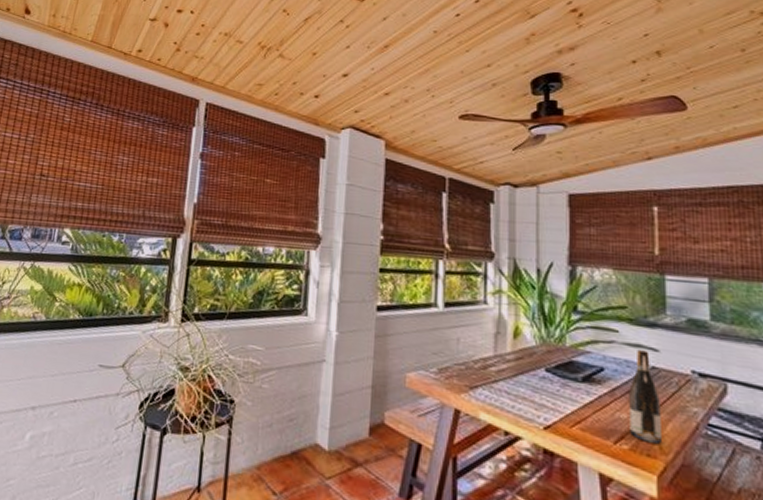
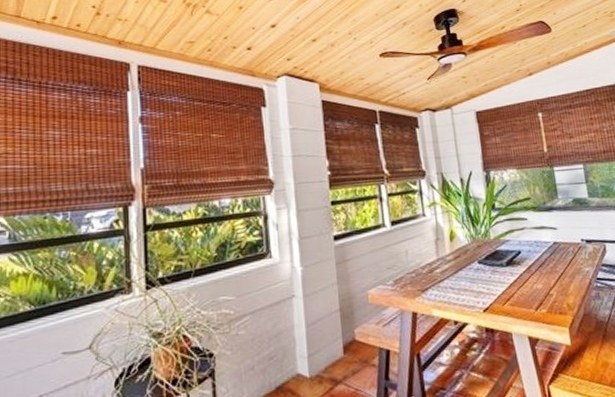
wine bottle: present [629,350,662,444] -> none [540,230,568,303]

